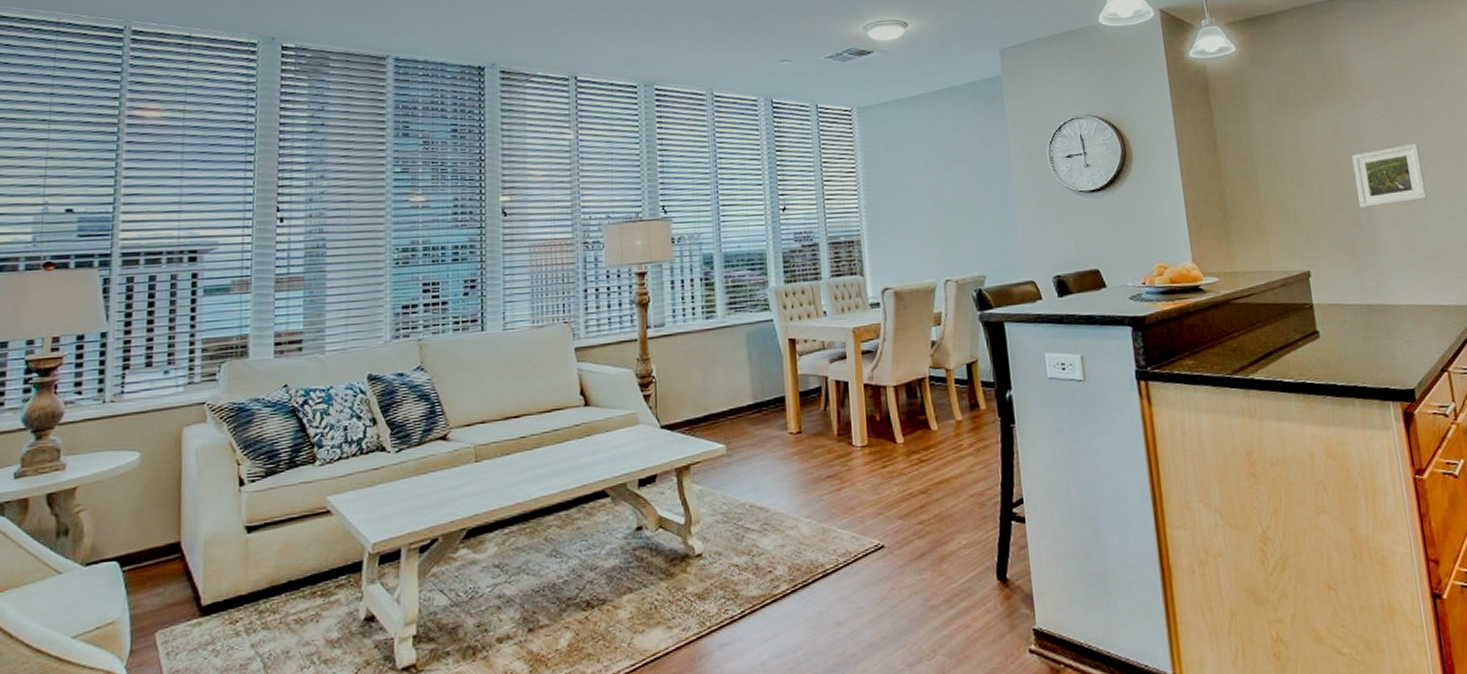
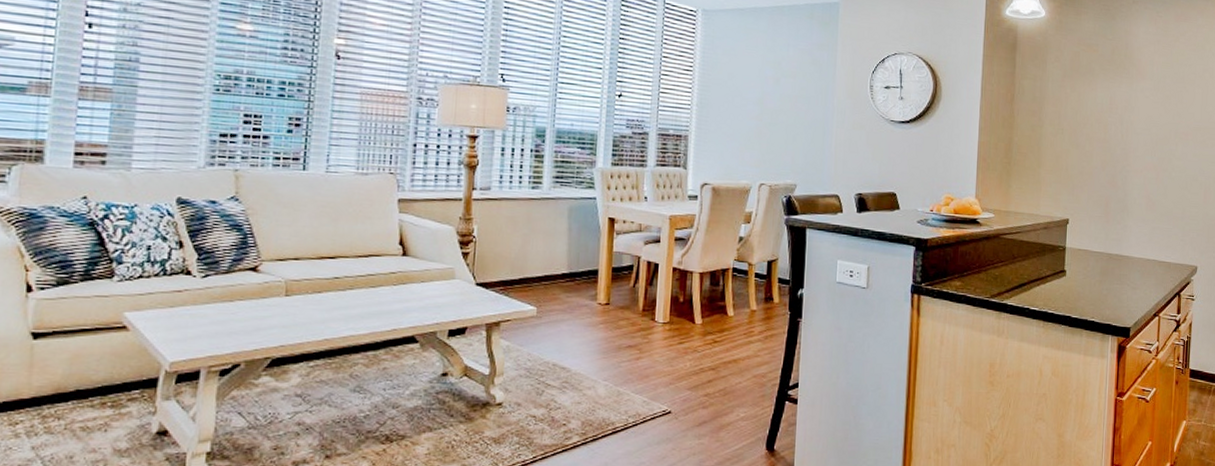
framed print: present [1351,143,1427,209] -> none [1119,122,1174,172]

